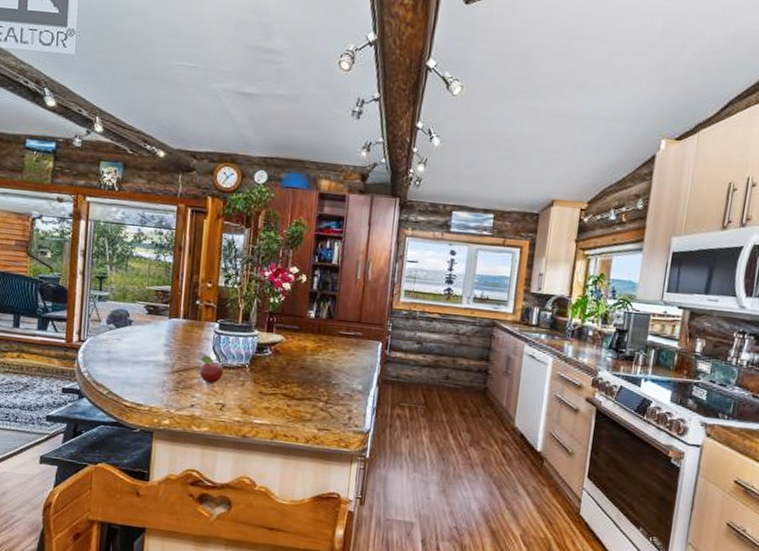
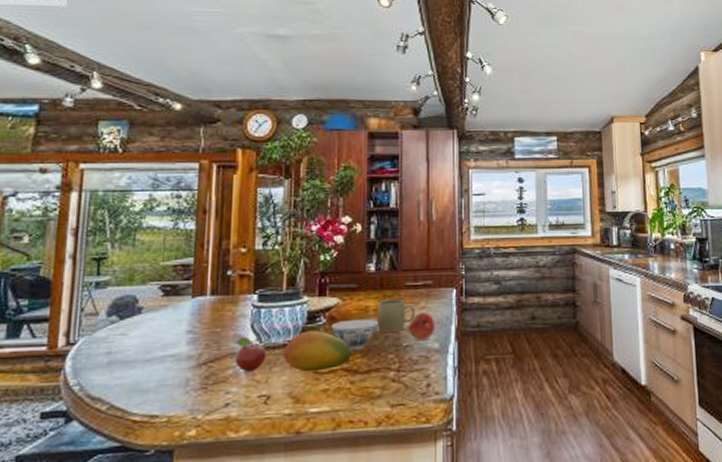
fruit: none [236,358,290,392] -> present [283,330,352,373]
bowl: none [275,355,315,381] -> present [331,318,379,350]
mug: none [312,343,346,372] -> present [378,299,416,333]
fruit: none [337,358,362,382] -> present [408,312,436,341]

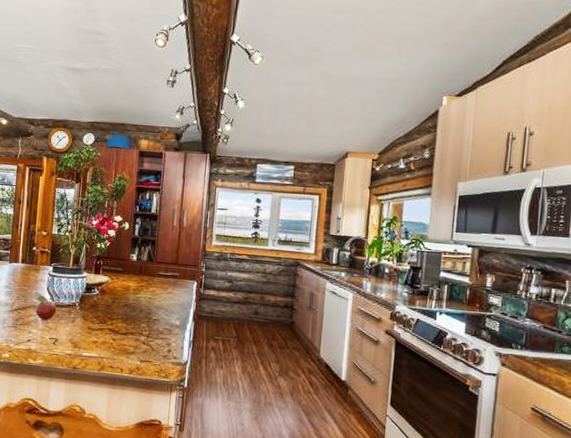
fruit: present [283,330,352,373] -> none [68,298,115,328]
bowl: present [331,318,379,350] -> none [101,294,137,317]
mug: present [378,299,416,333] -> none [135,283,164,308]
fruit: present [408,312,436,341] -> none [157,296,179,318]

